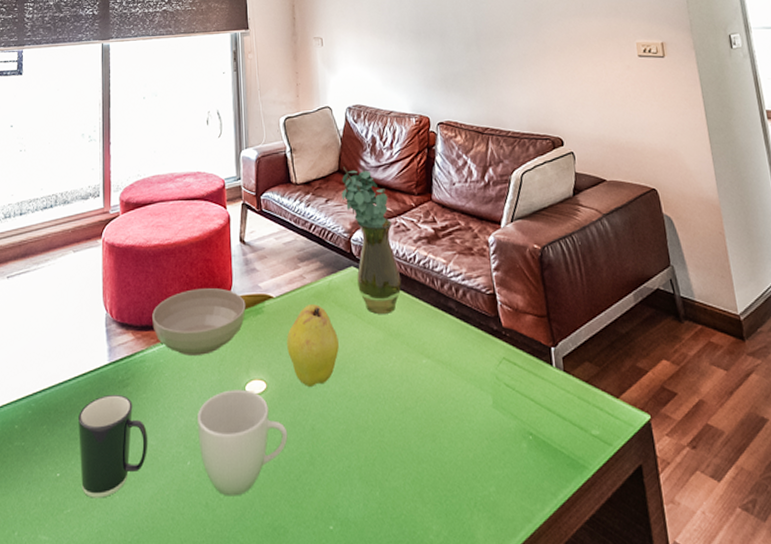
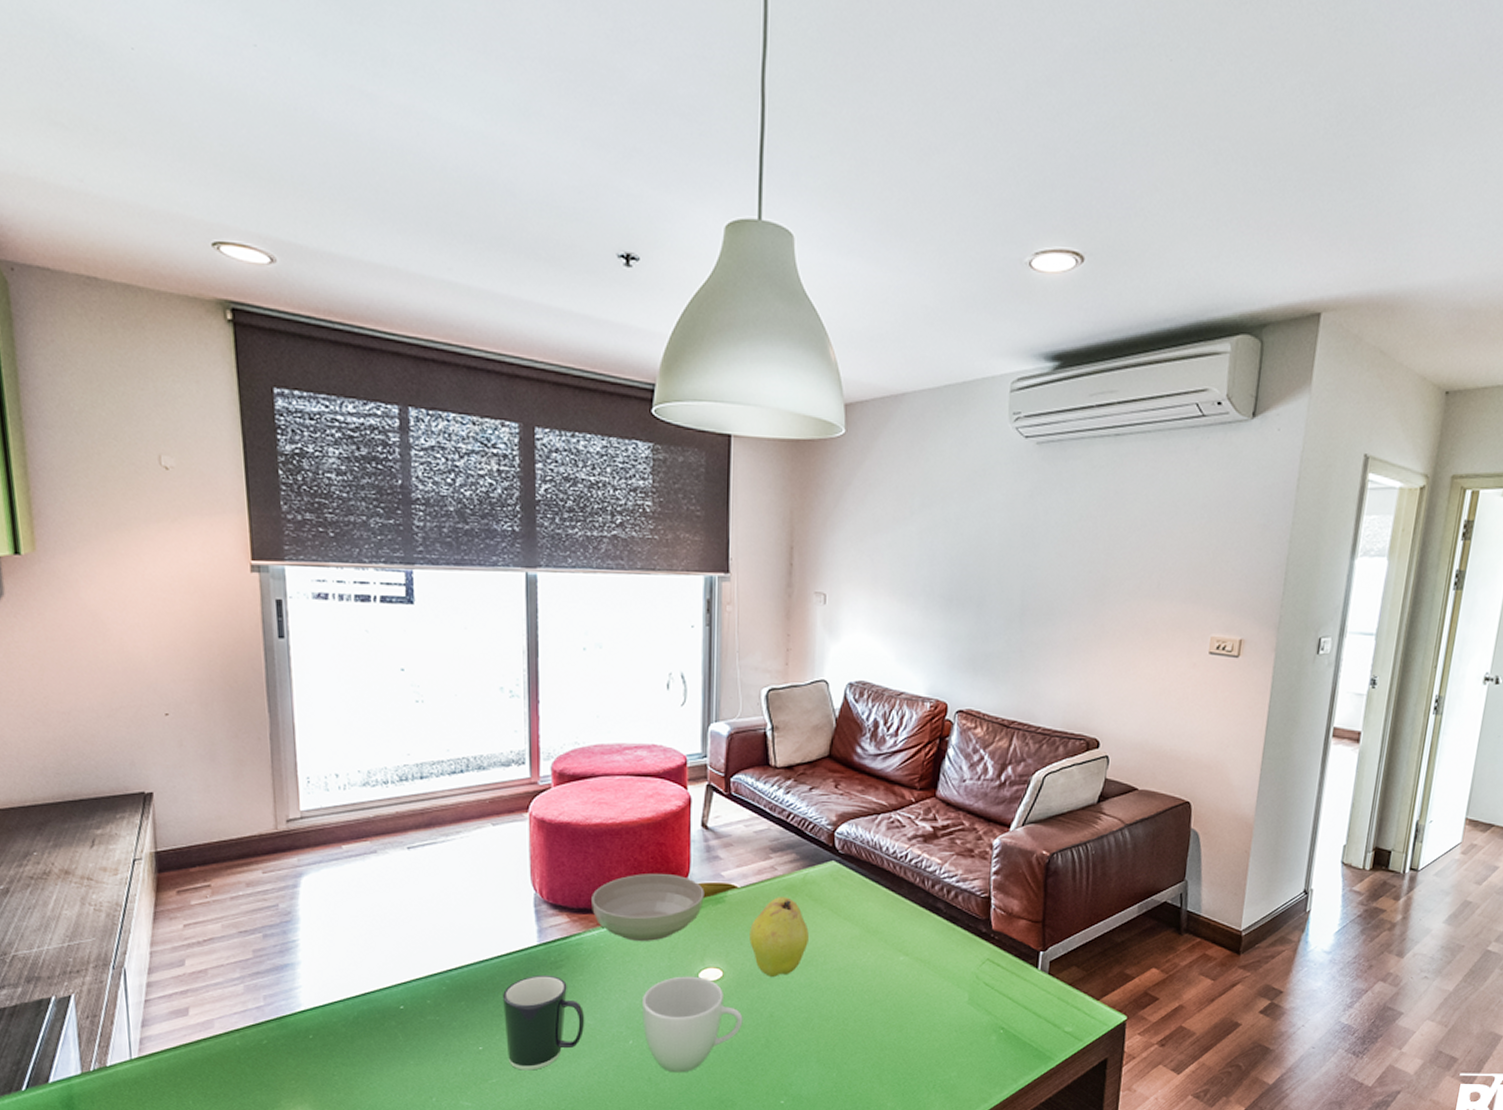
vase: present [341,167,402,314] -> none [829,752,888,910]

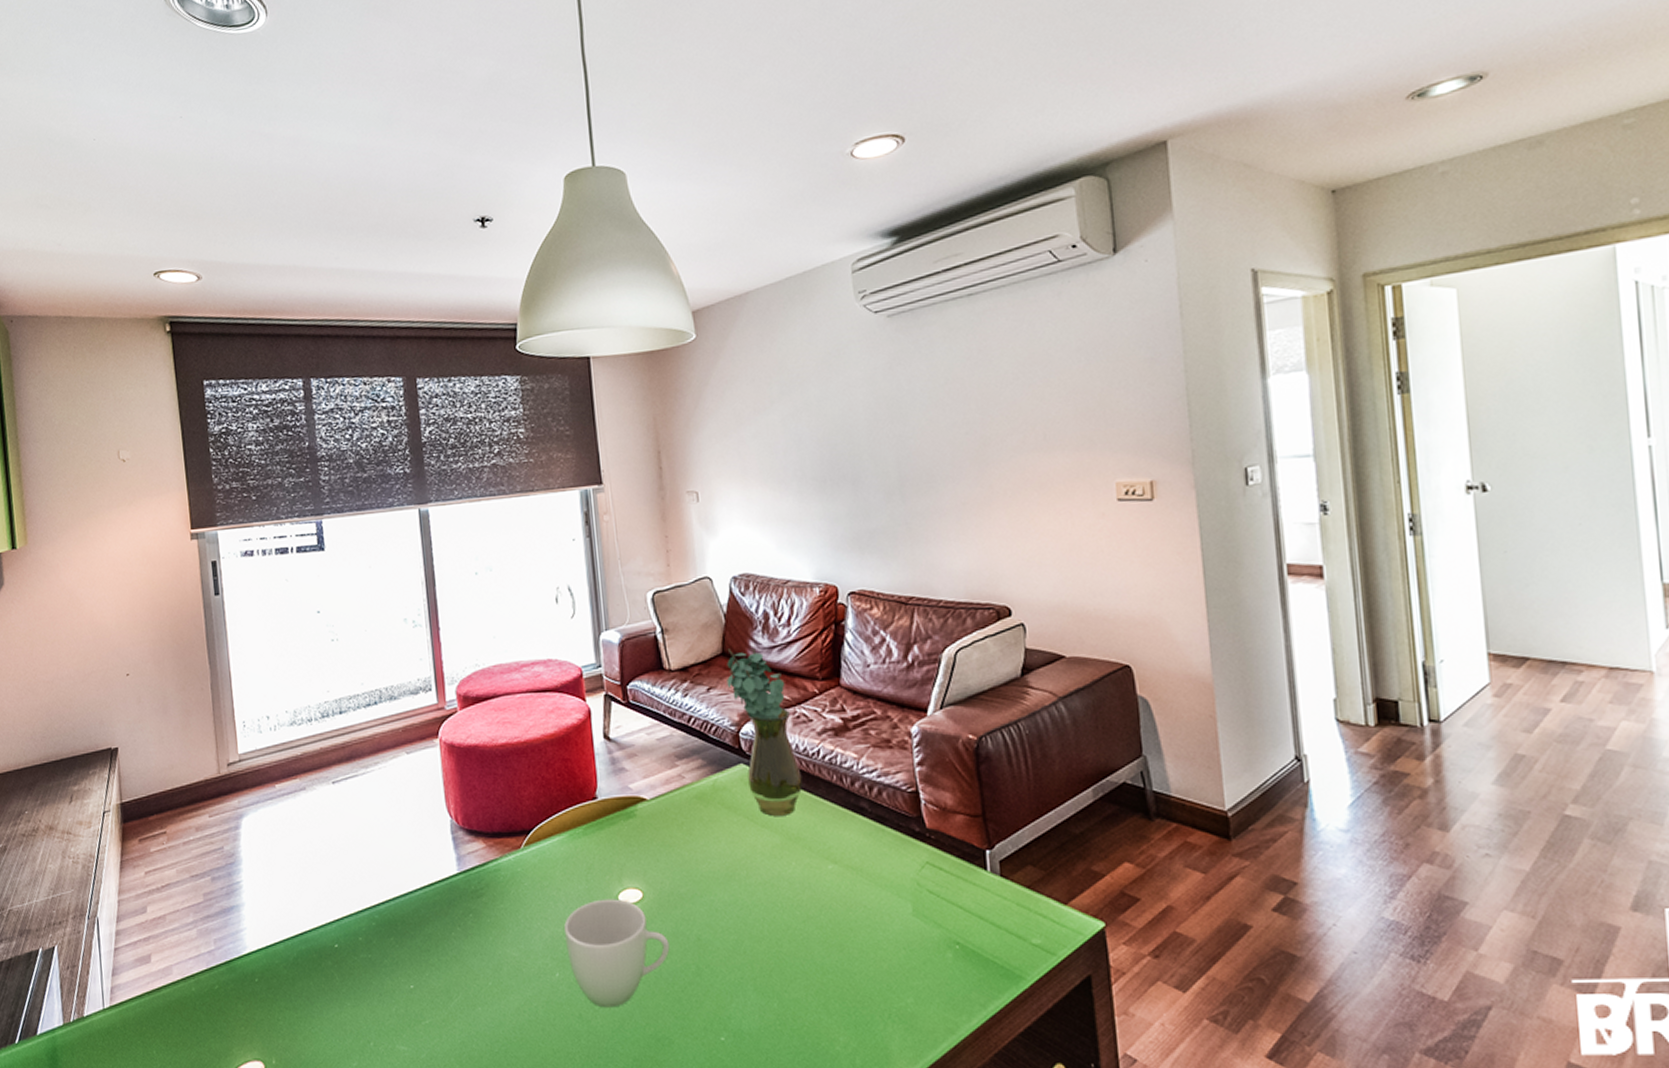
mug: present [503,974,585,1071] -> none [429,904,511,1010]
bowl: present [592,874,705,941] -> none [504,790,615,864]
fruit: present [749,897,809,977] -> none [664,807,727,895]
vase: none [829,752,888,910] -> present [726,648,803,816]

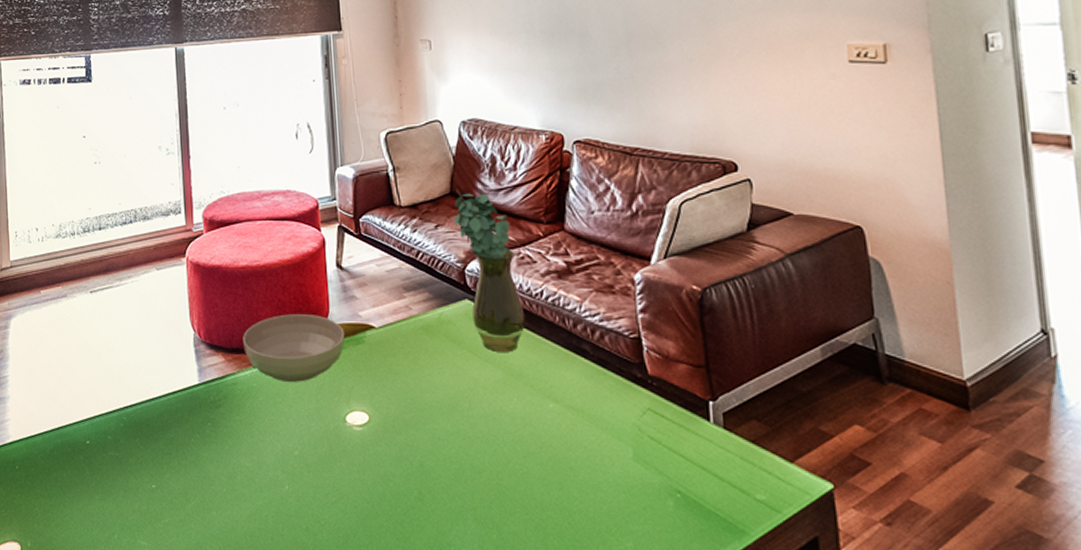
bowl: none [504,790,615,864] -> present [243,314,345,382]
cup: present [563,899,670,1008] -> none [294,419,394,524]

